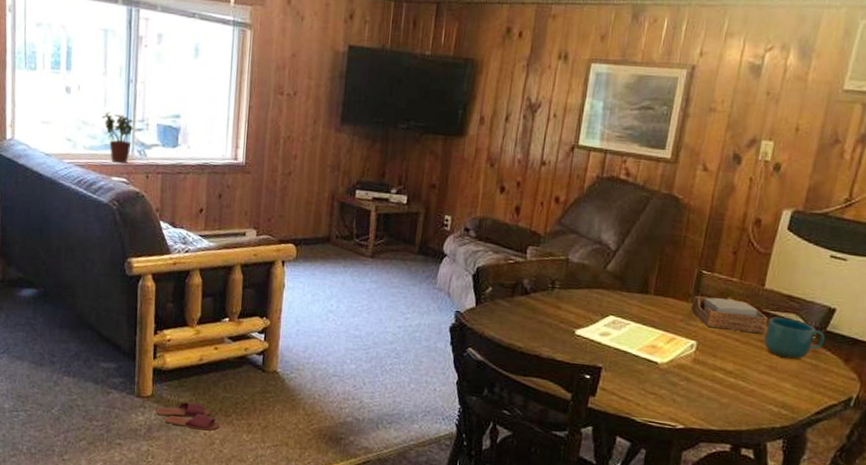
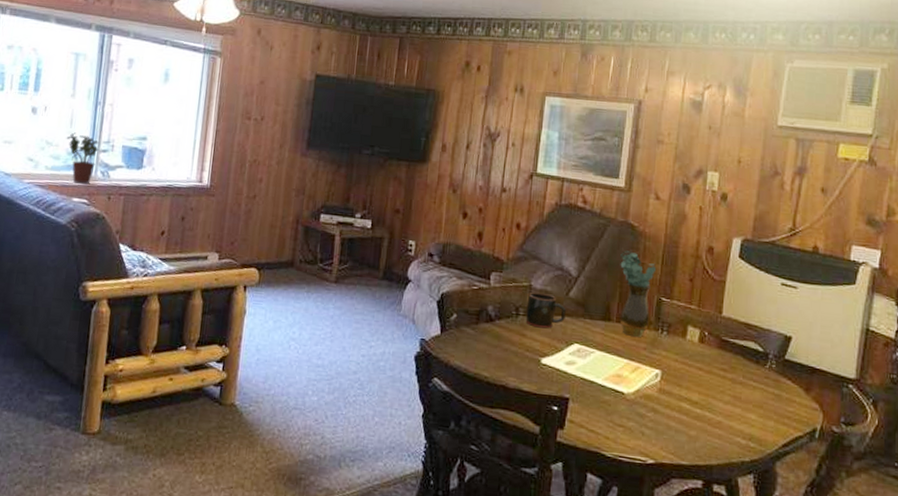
slippers: present [156,402,220,431] -> none [101,439,171,472]
mug: none [561,265,603,301] -> present [525,292,566,329]
vase: none [657,220,700,309] -> present [619,247,657,337]
napkin holder: present [691,296,769,334] -> none [653,324,729,363]
cup: present [764,317,825,359] -> none [726,345,784,389]

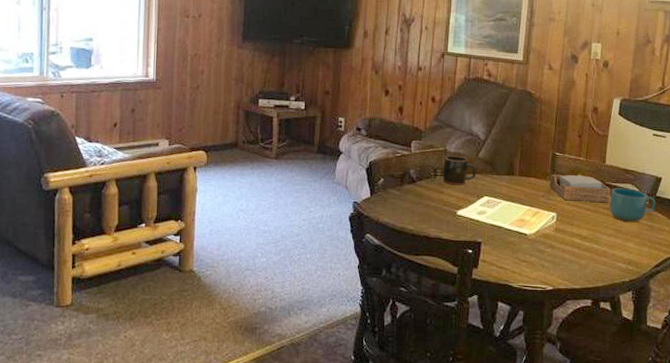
potted plant: present [66,132,99,184] -> none [15,37,48,85]
vase: present [619,247,657,337] -> none [521,112,551,187]
napkin holder: none [653,324,729,363] -> present [550,175,611,203]
cup: none [726,345,784,389] -> present [609,188,655,222]

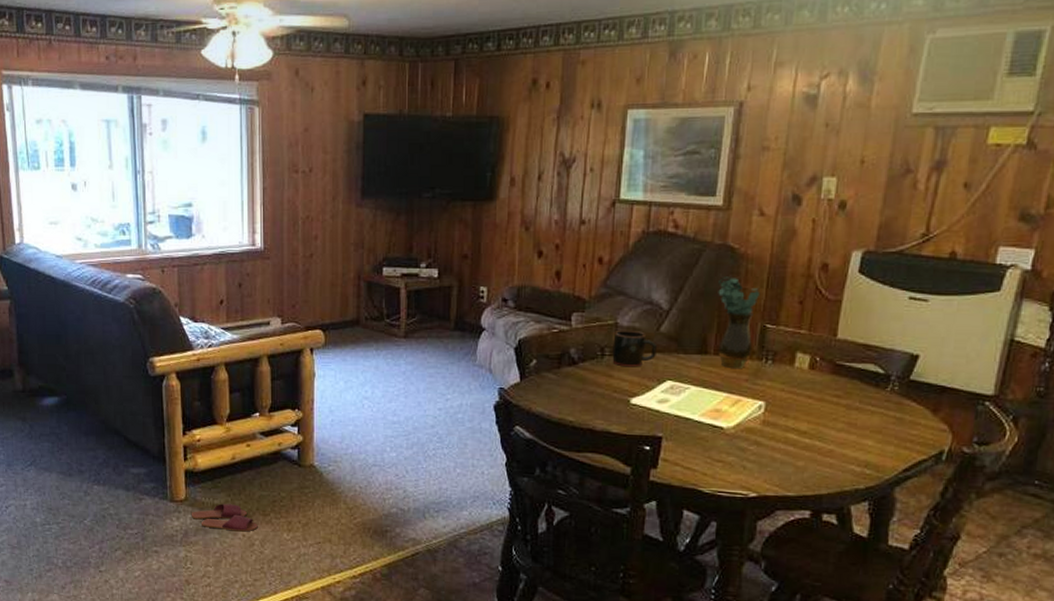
slippers: none [75,307,139,333] -> present [191,503,258,532]
vase: none [521,112,551,187] -> present [718,273,761,368]
napkin holder: present [550,175,611,203] -> none [756,353,844,389]
cup: present [609,188,655,222] -> none [840,369,908,413]

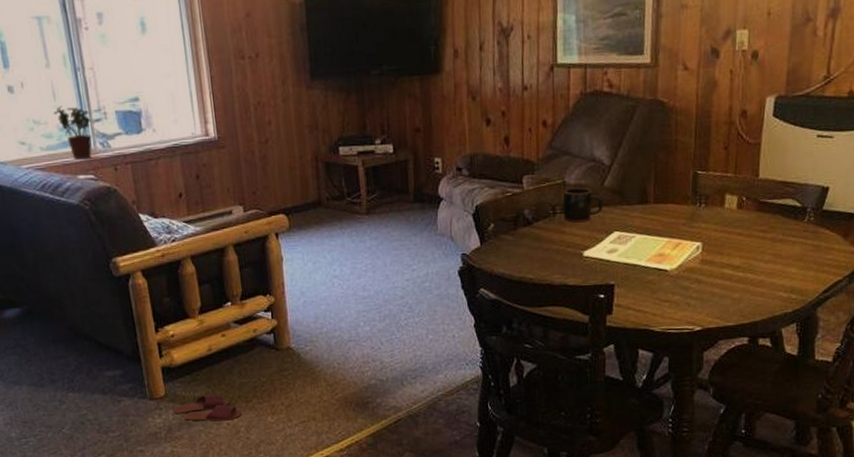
potted plant: none [111,206,145,259] -> present [53,106,92,160]
vase: present [718,273,761,368] -> none [652,127,690,214]

